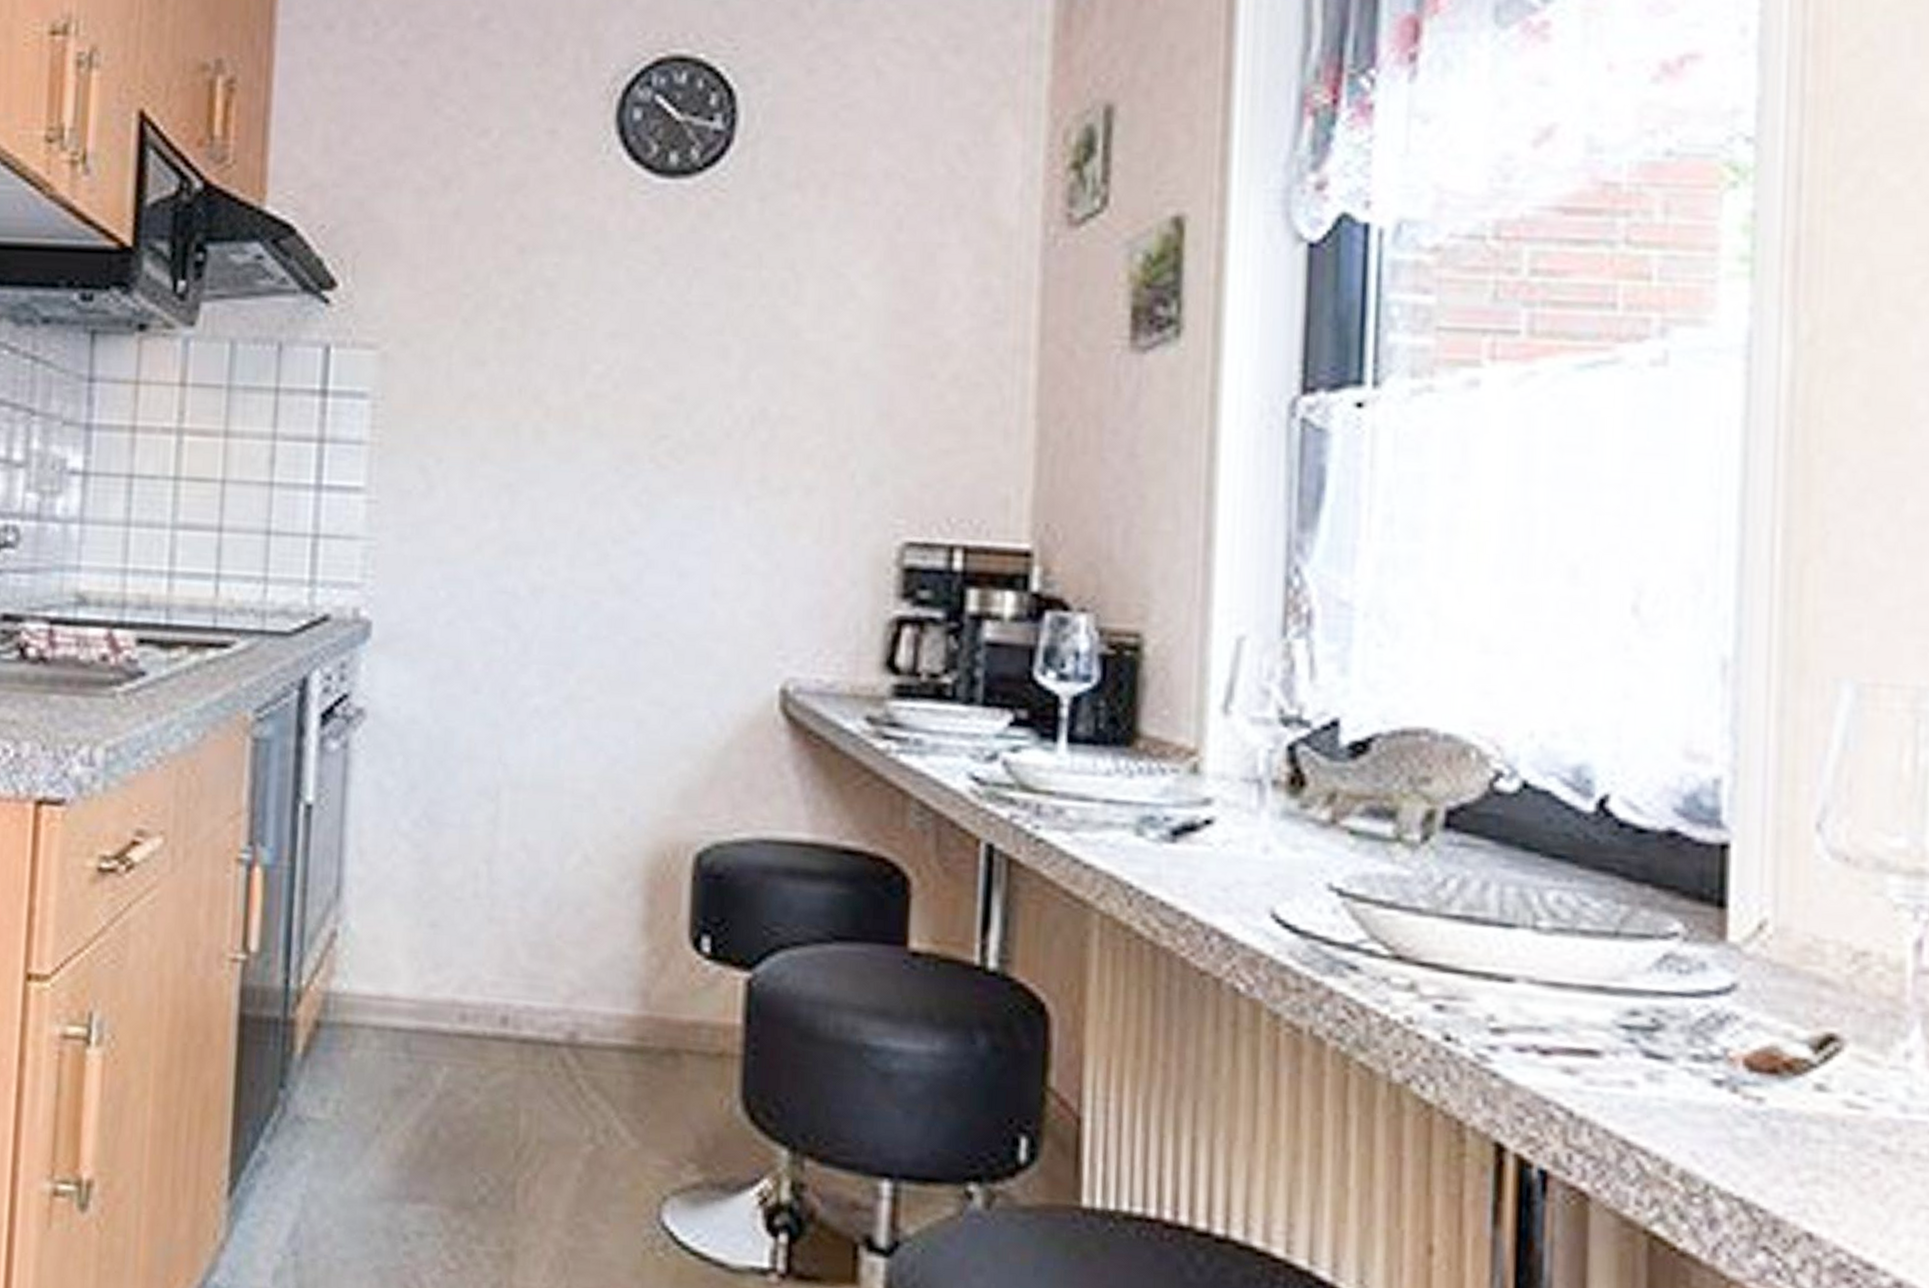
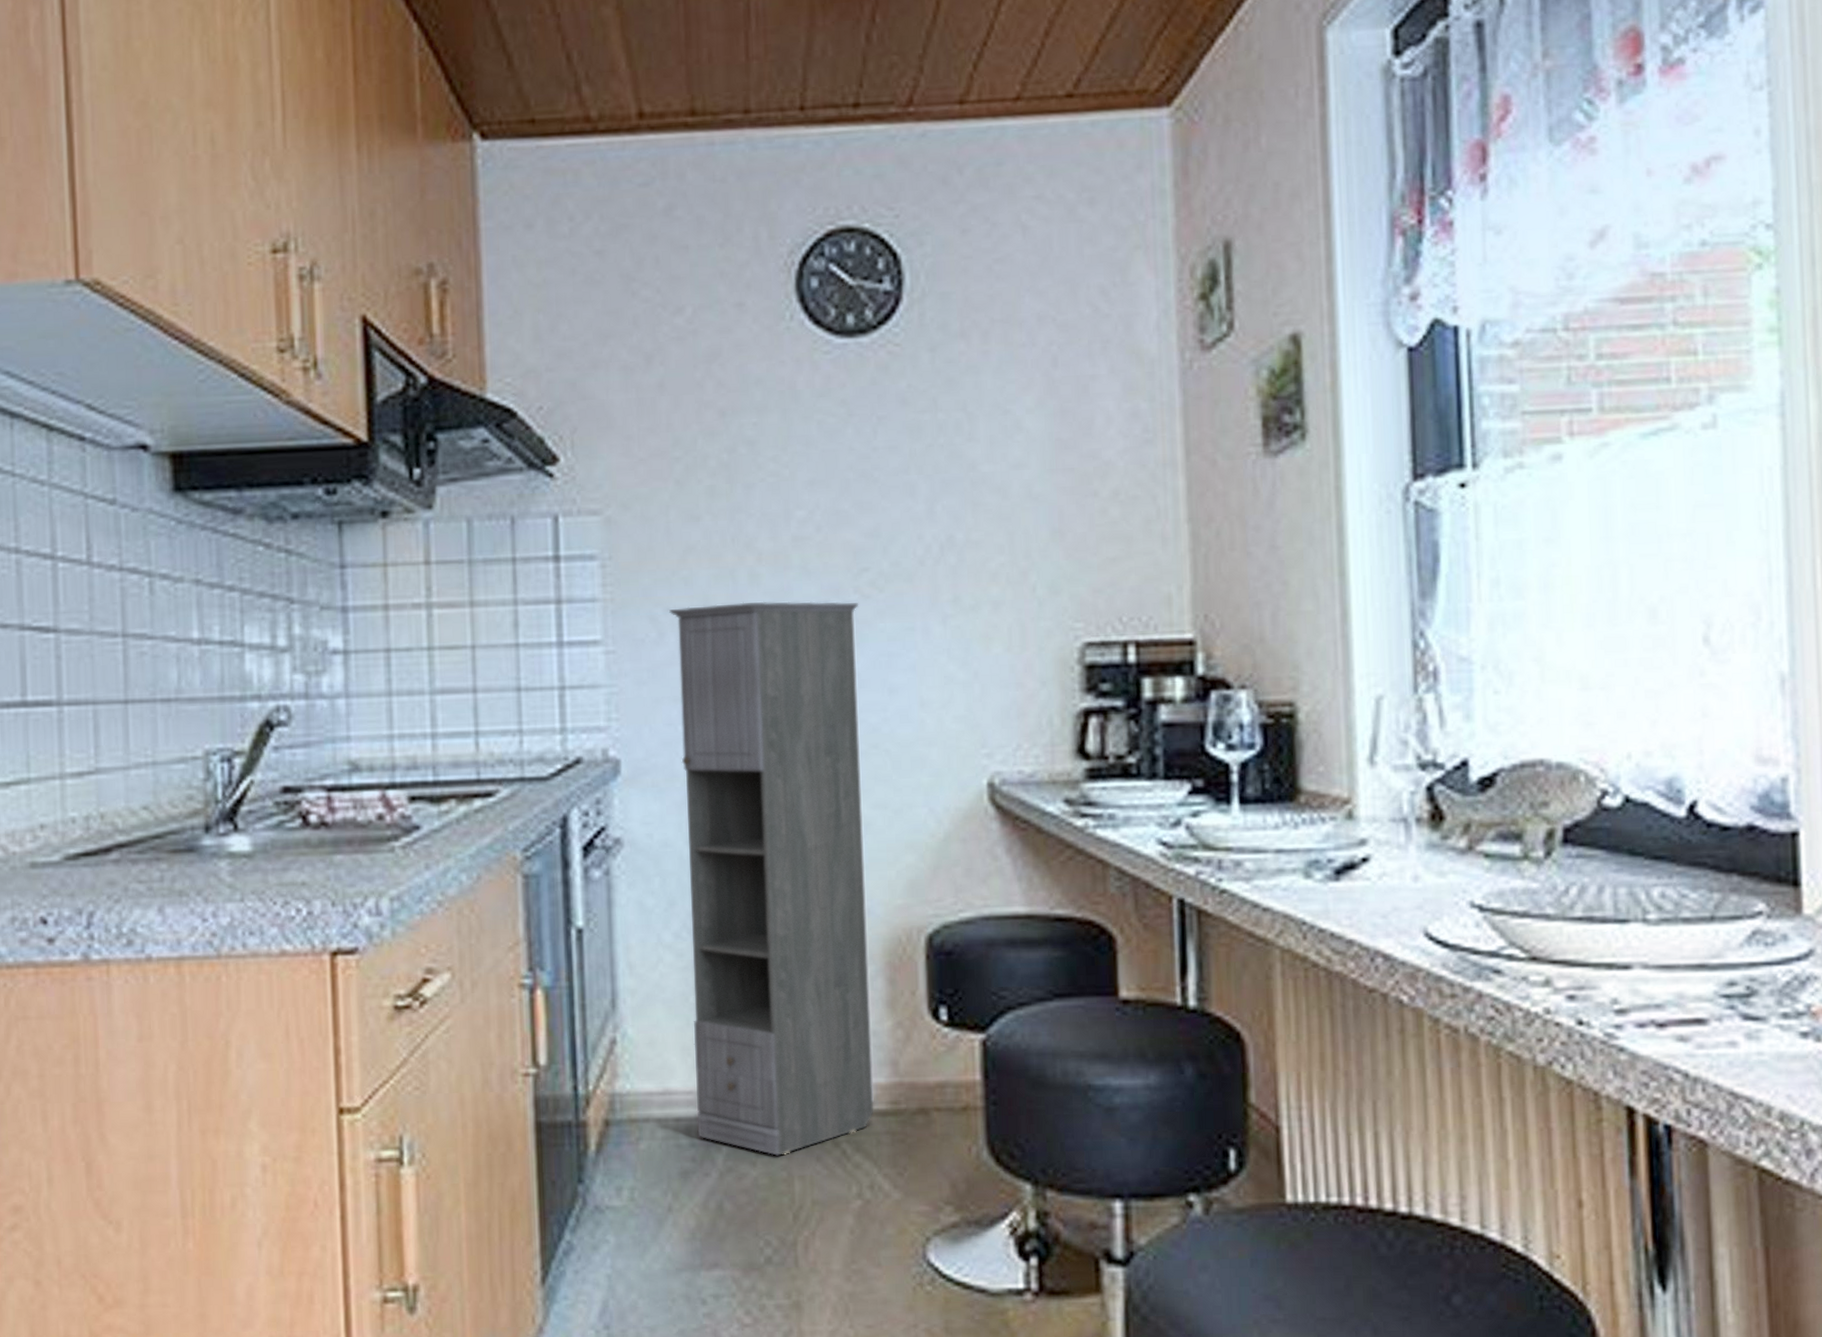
storage cabinet: none [418,459,654,1084] -> present [669,601,874,1156]

